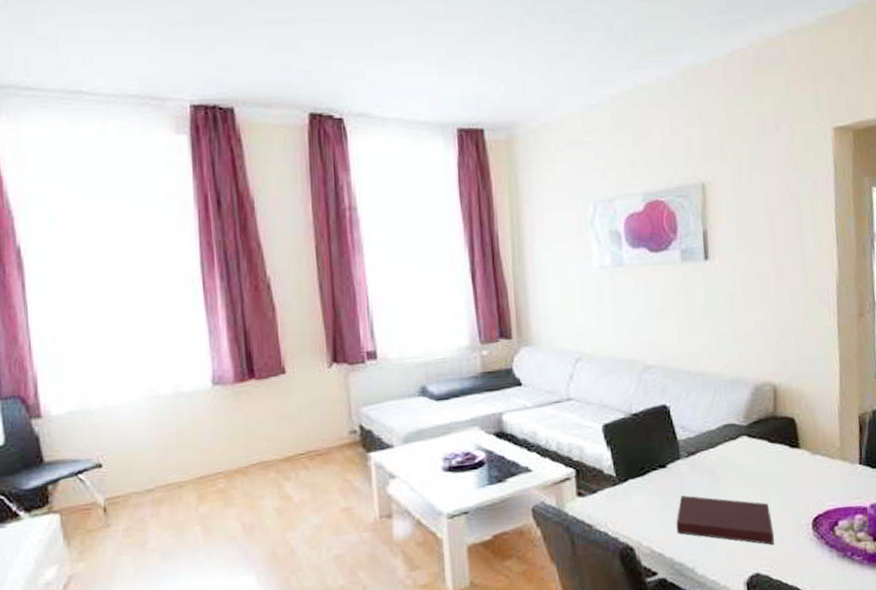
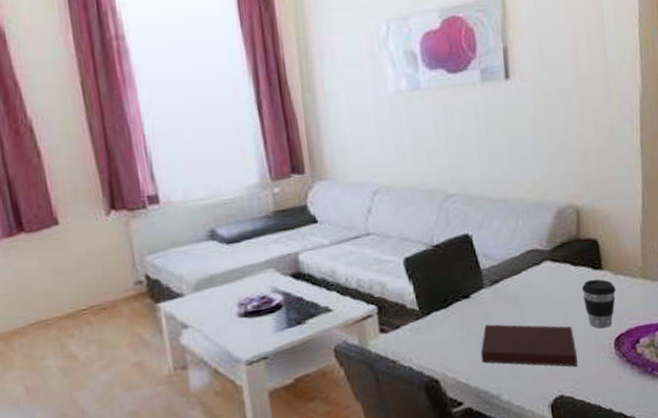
coffee cup: none [778,457,814,508] -> present [581,279,616,329]

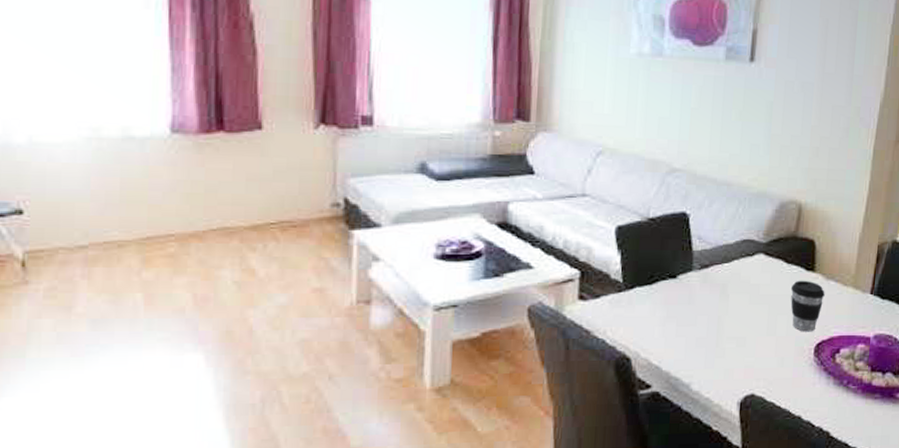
notebook: present [480,324,578,367] -> none [677,309,775,367]

